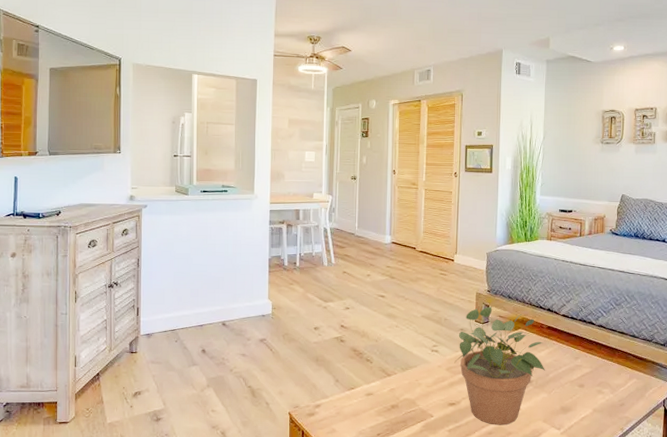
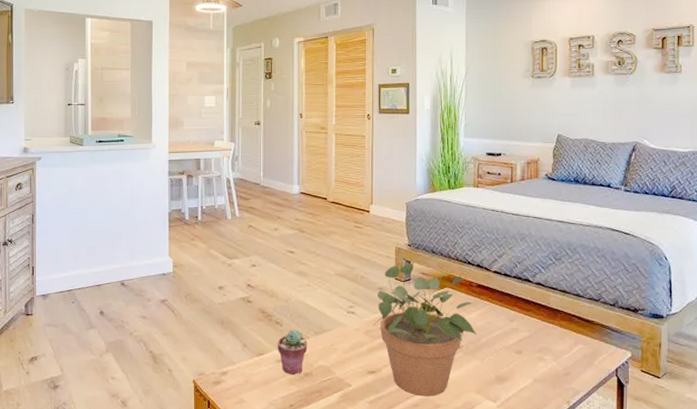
potted succulent: none [367,366,395,407] -> present [277,330,308,375]

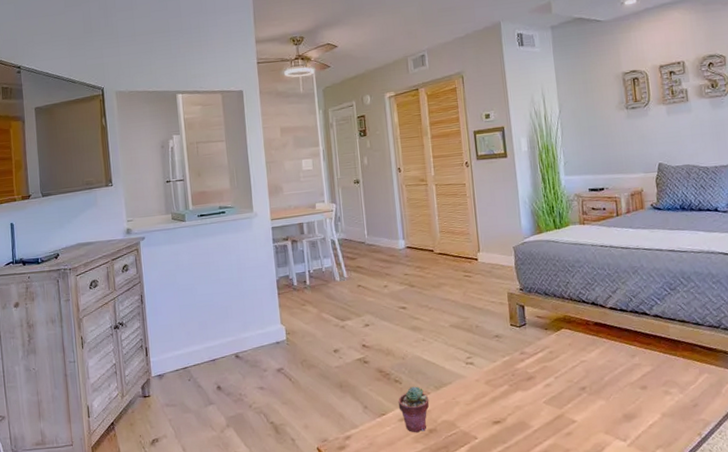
potted plant: present [373,262,476,397] -> none [493,306,599,442]

